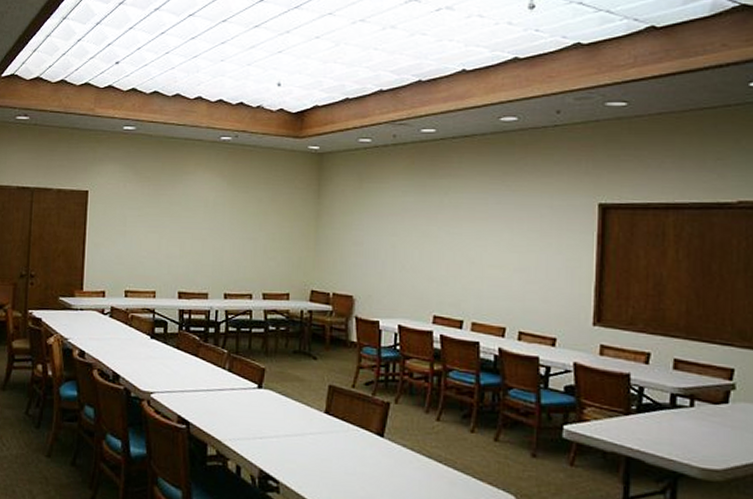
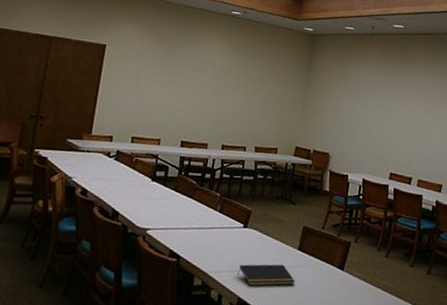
notepad: none [256,430,325,456] -> present [238,264,296,286]

